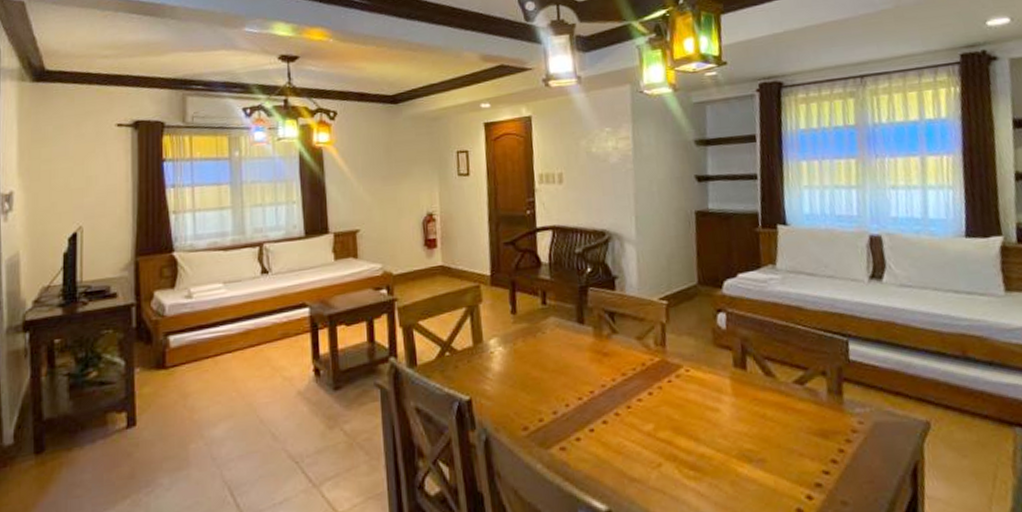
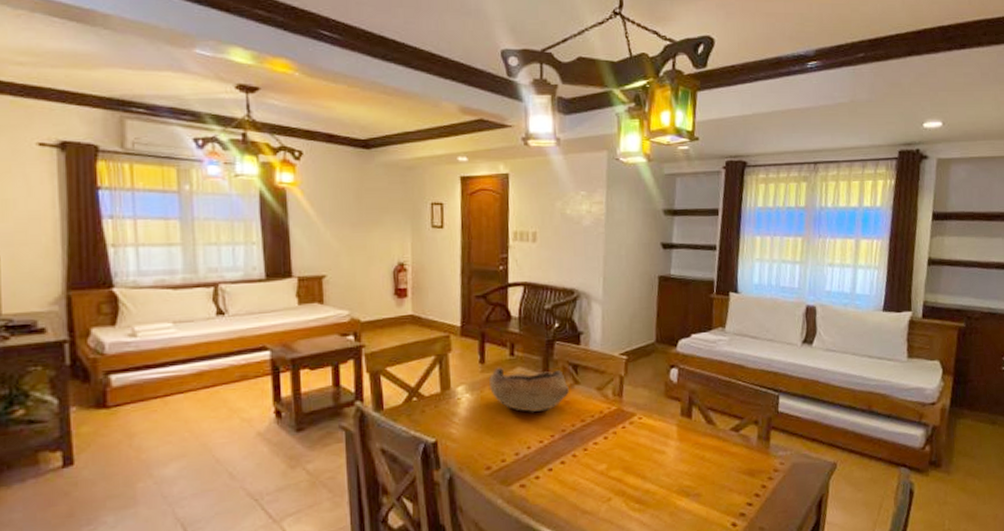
bowl: none [521,317,607,367] -> present [488,367,569,413]

